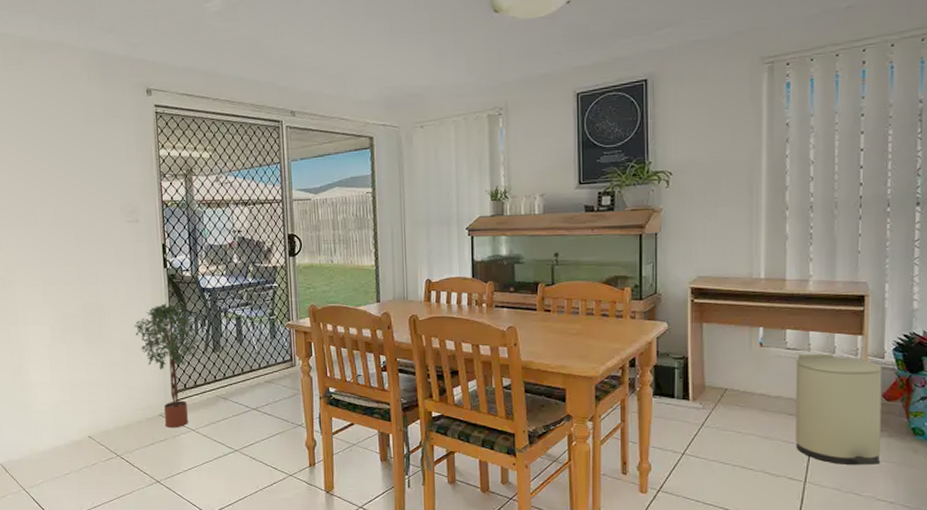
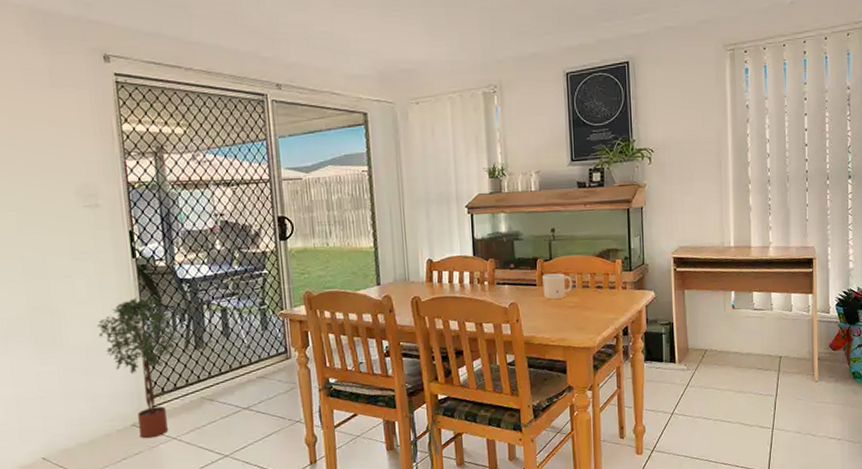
mug: none [543,299,575,326] -> present [542,273,573,300]
pedal bin: present [795,354,883,464] -> none [762,312,830,410]

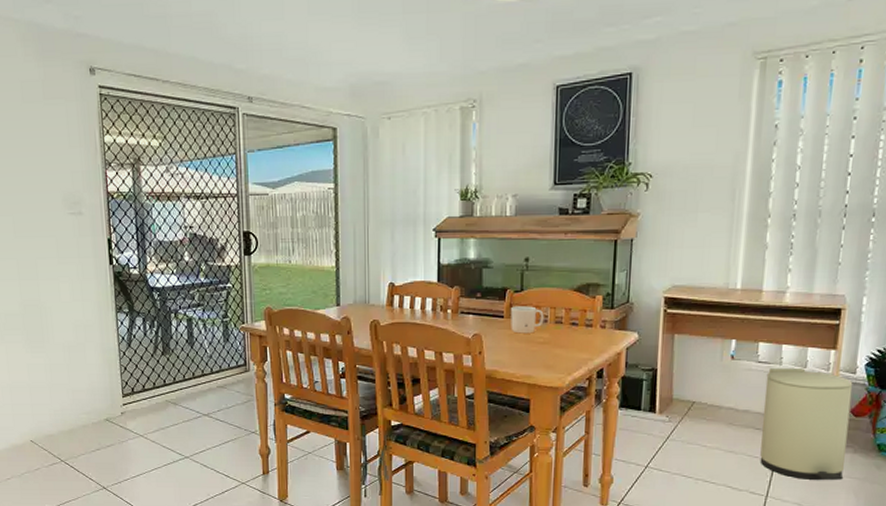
potted tree: present [96,298,180,439] -> none [77,302,149,434]
pedal bin: none [762,312,830,410] -> present [760,368,853,480]

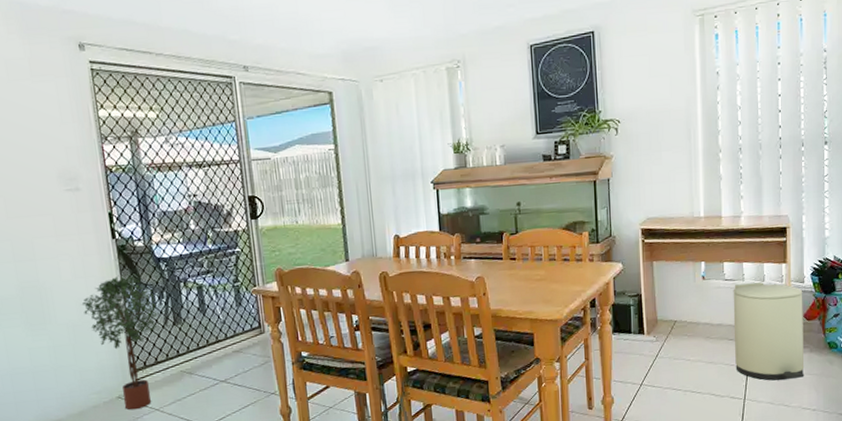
potted tree: none [77,302,149,434] -> present [81,276,159,410]
mug: present [511,306,544,334] -> none [509,246,539,273]

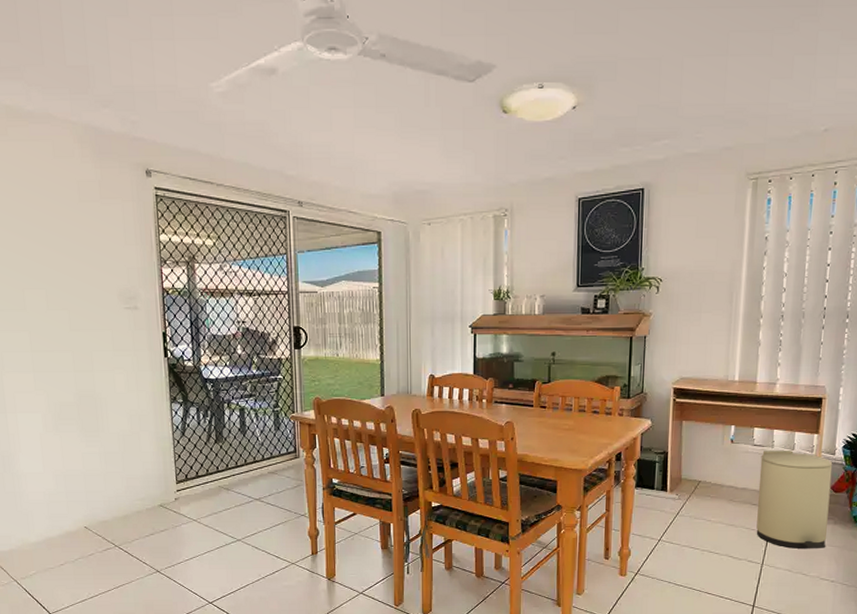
potted tree: present [81,276,159,410] -> none [132,393,203,519]

